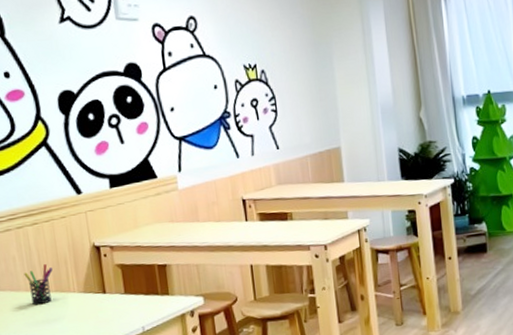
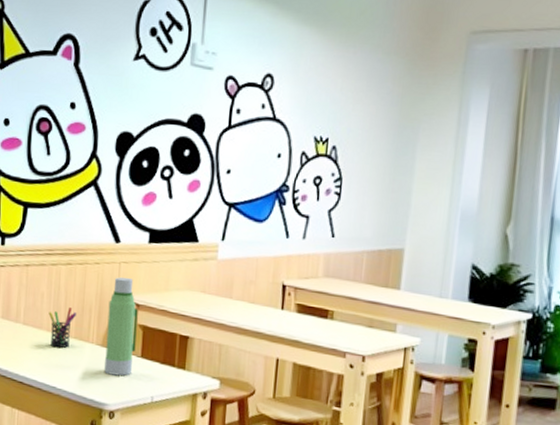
water bottle: none [82,224,118,317] -> present [104,277,138,376]

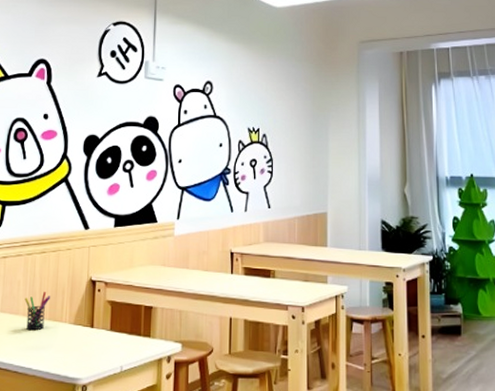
water bottle: present [104,277,138,376] -> none [77,260,107,351]

